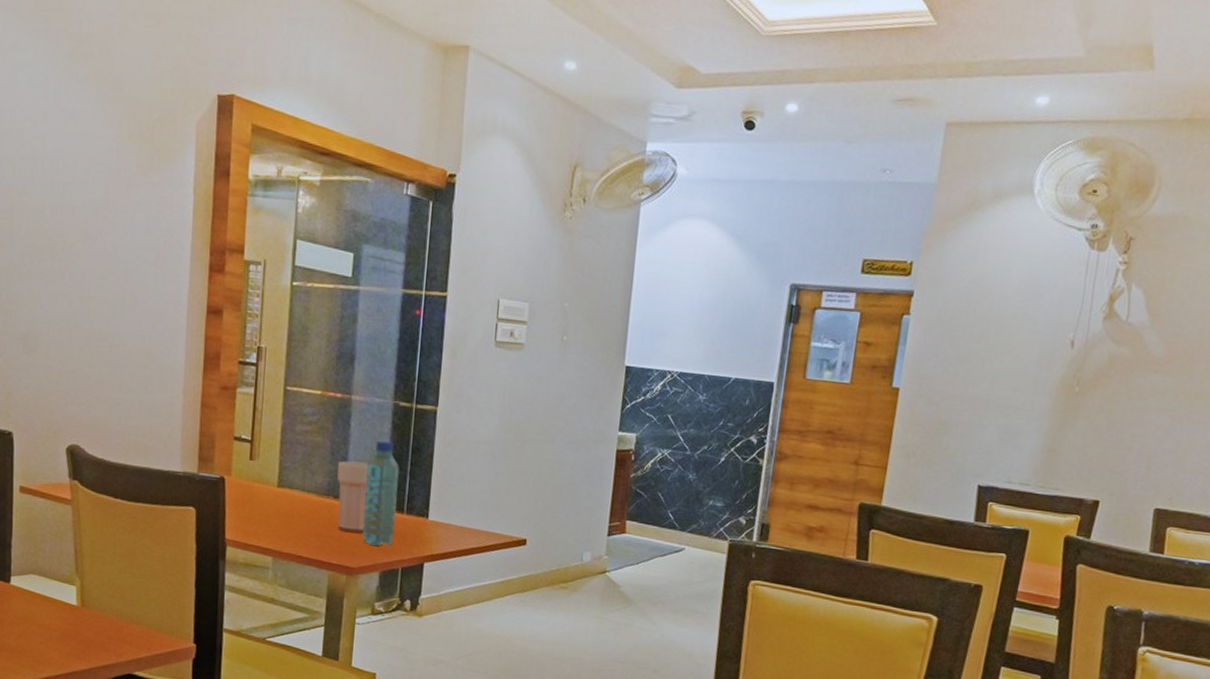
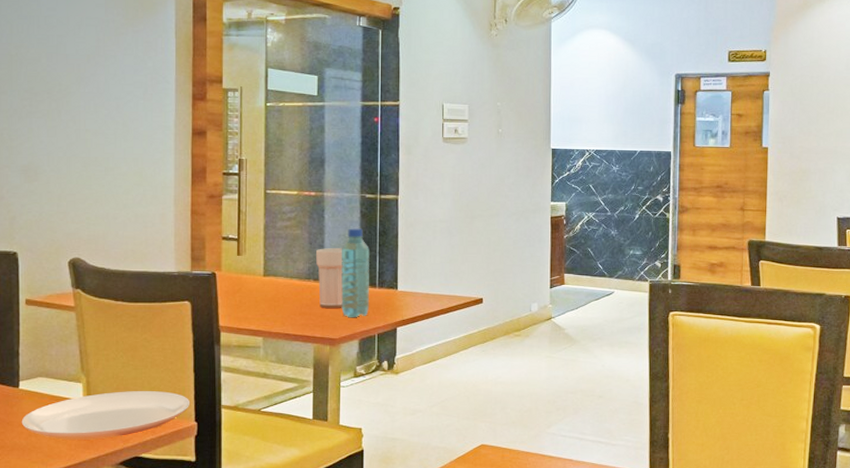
plate: none [11,599,190,650] -> present [21,391,191,440]

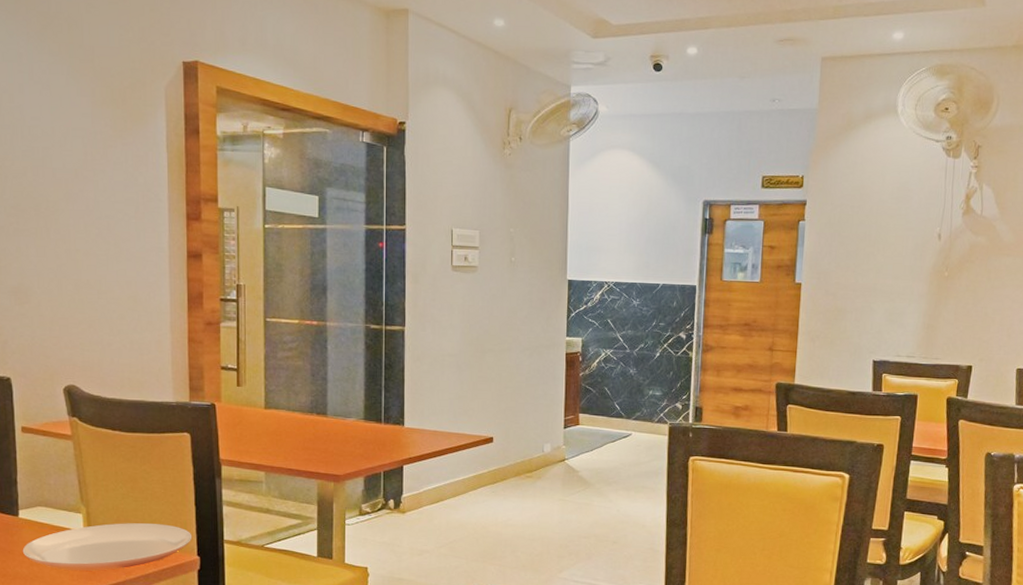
cup: present [315,247,343,309] -> none [318,380,347,445]
water bottle: present [341,228,370,317] -> none [344,360,375,454]

